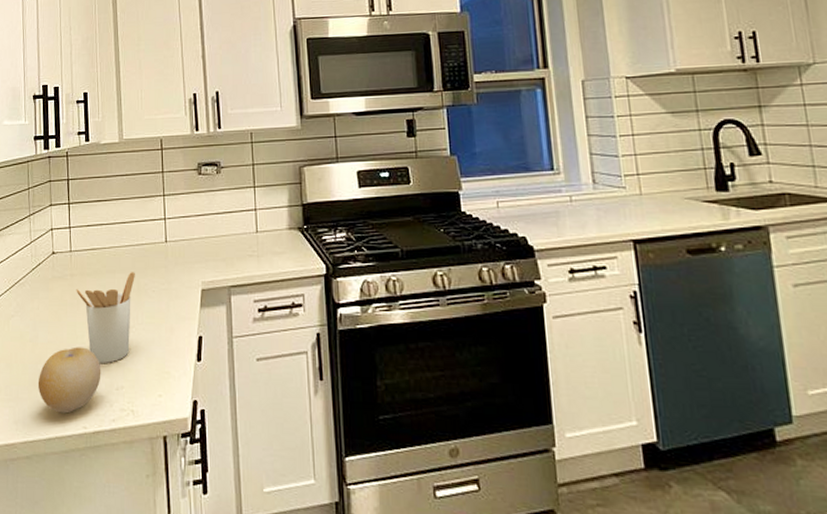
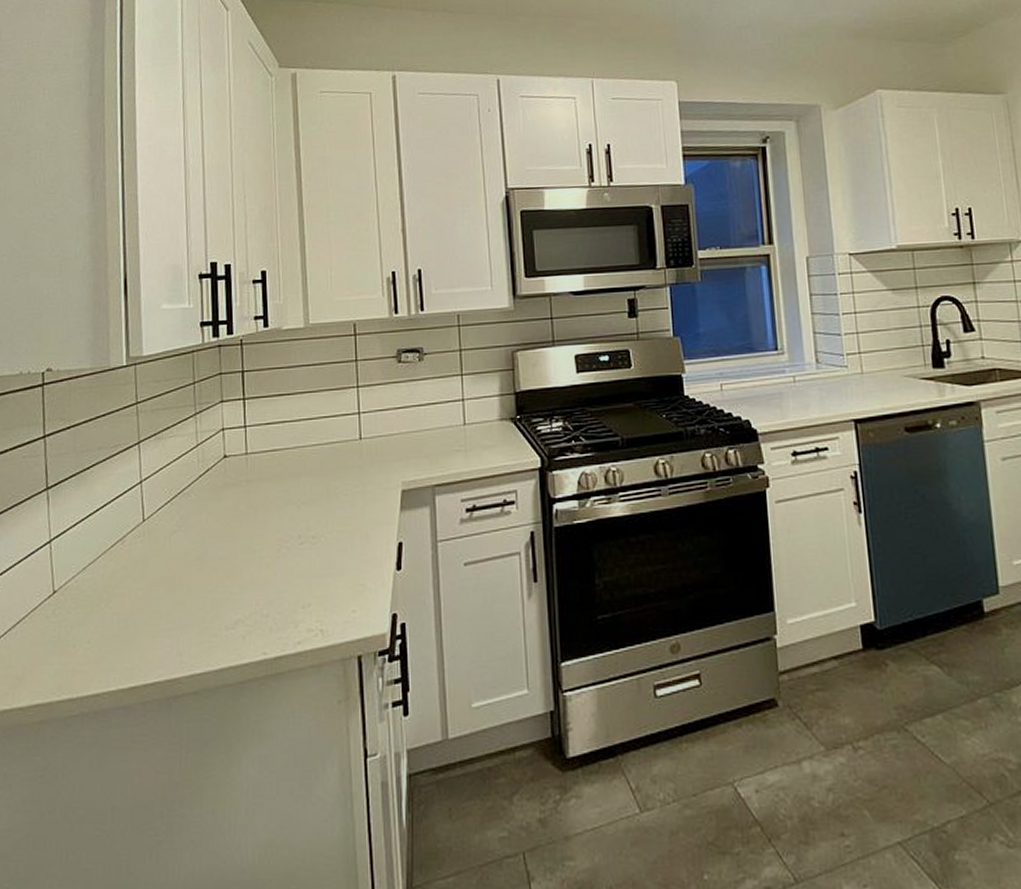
fruit: present [37,347,101,414] -> none [206,562,284,639]
utensil holder: present [76,272,135,364] -> none [253,474,324,581]

